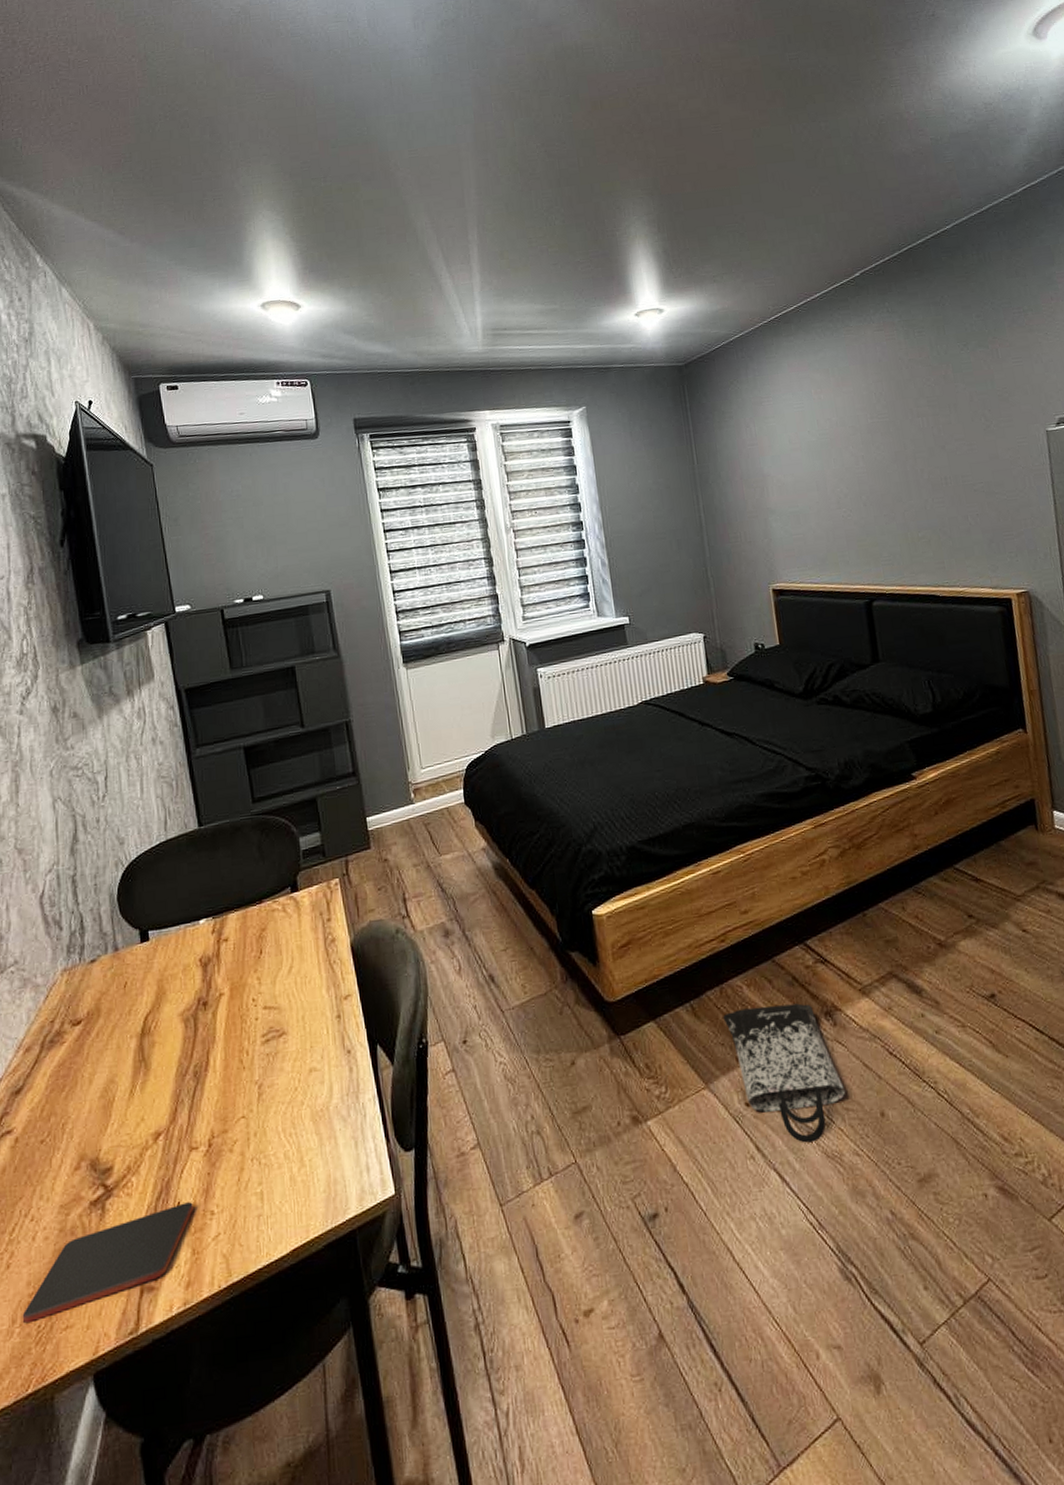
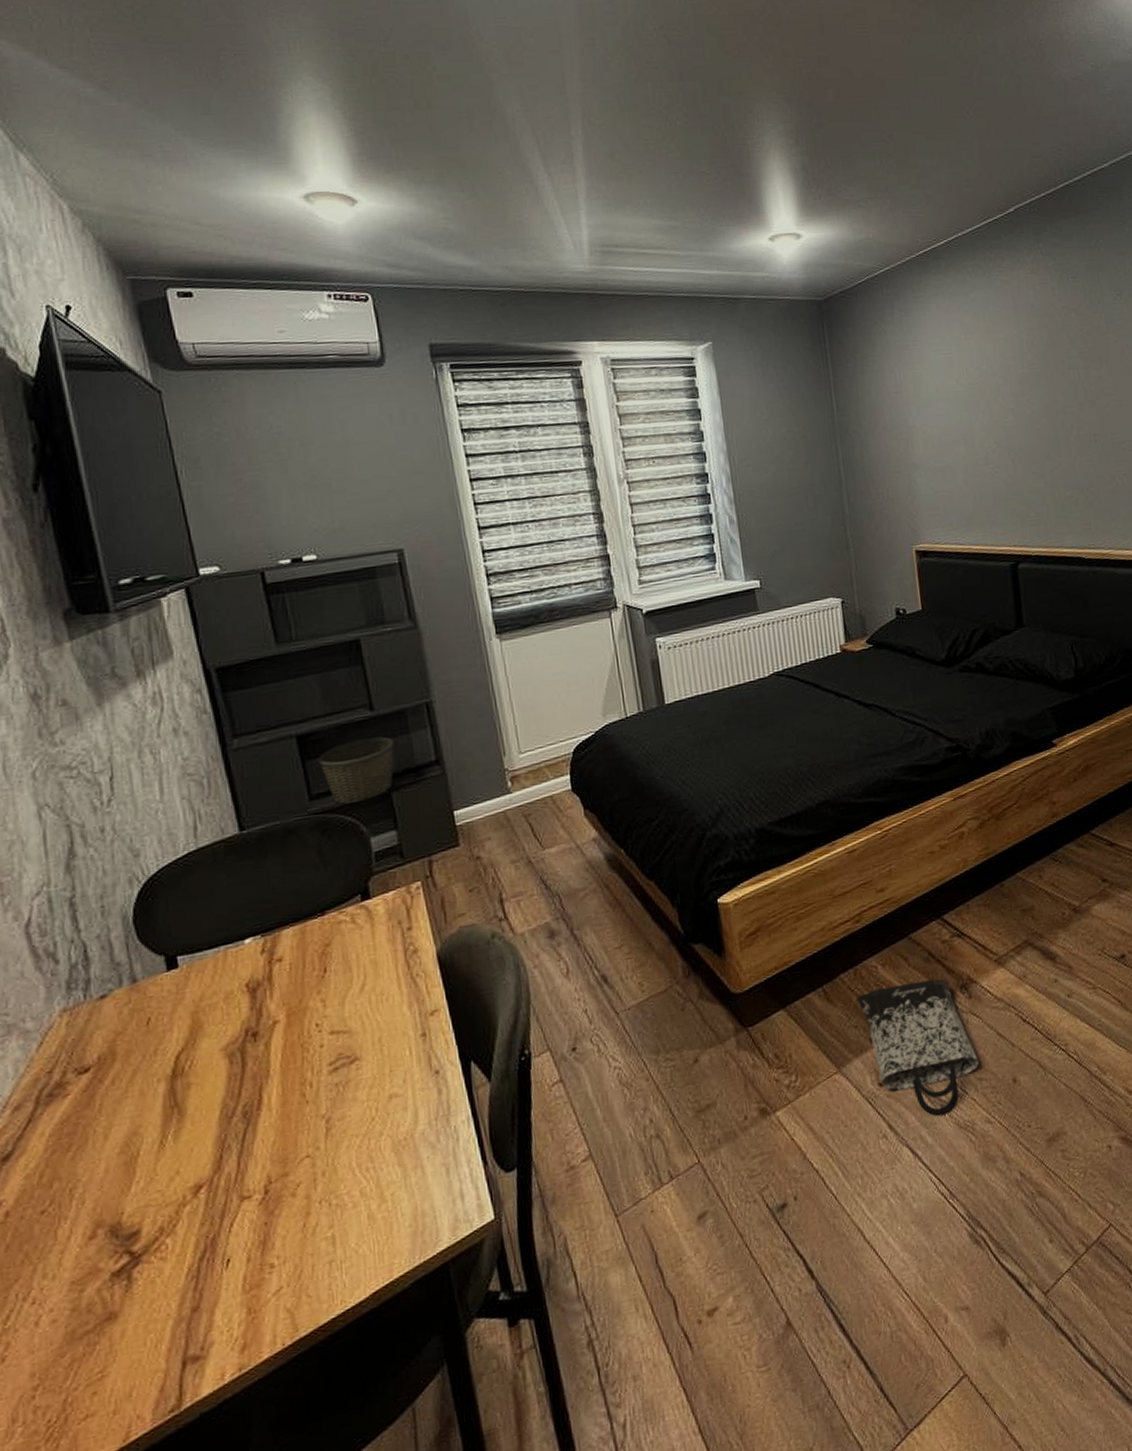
smartphone: present [22,1202,194,1324] -> none [25,1257,249,1421]
basket: none [260,750,320,807] -> present [318,736,394,804]

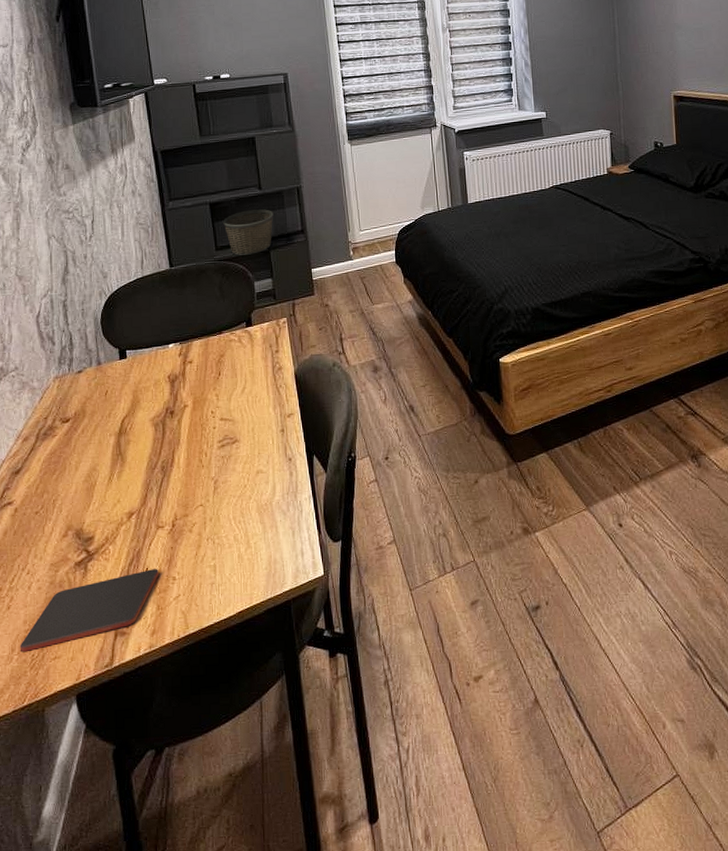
smartphone: none [25,1257,249,1421] -> present [19,569,160,653]
tote bag: present [857,979,980,1116] -> none [605,446,704,558]

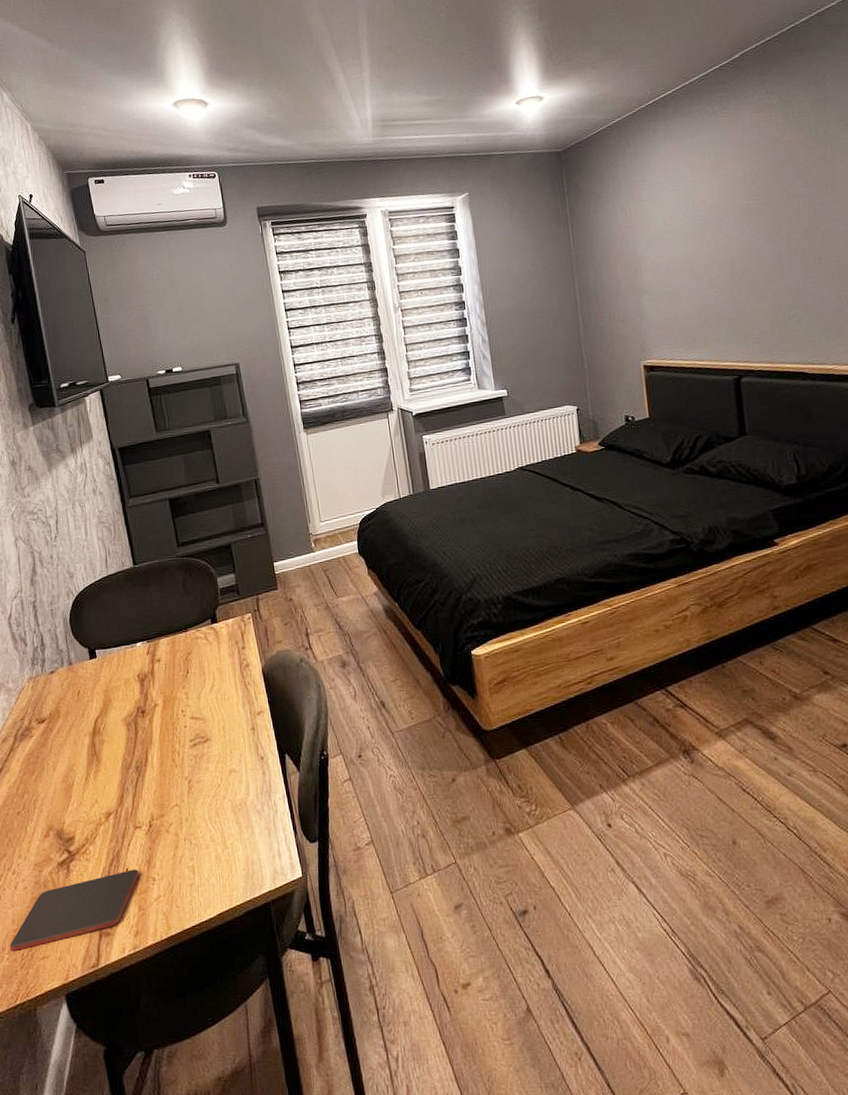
basket: present [223,209,274,255] -> none [183,503,233,551]

